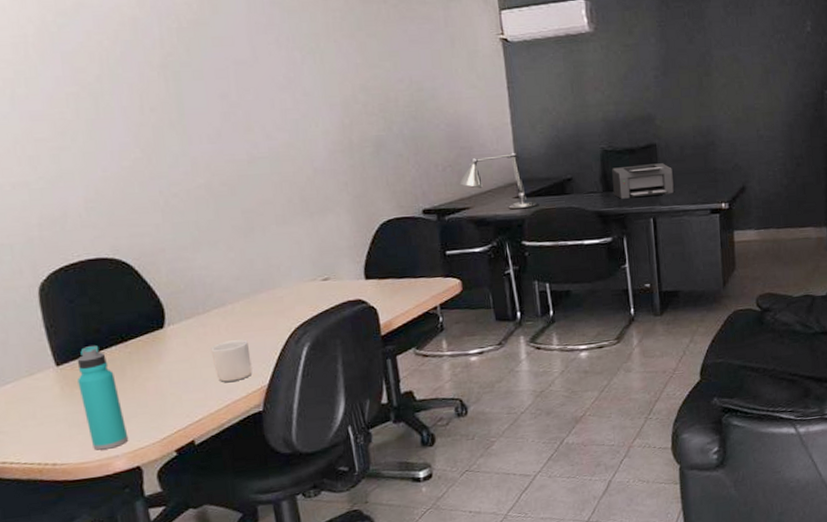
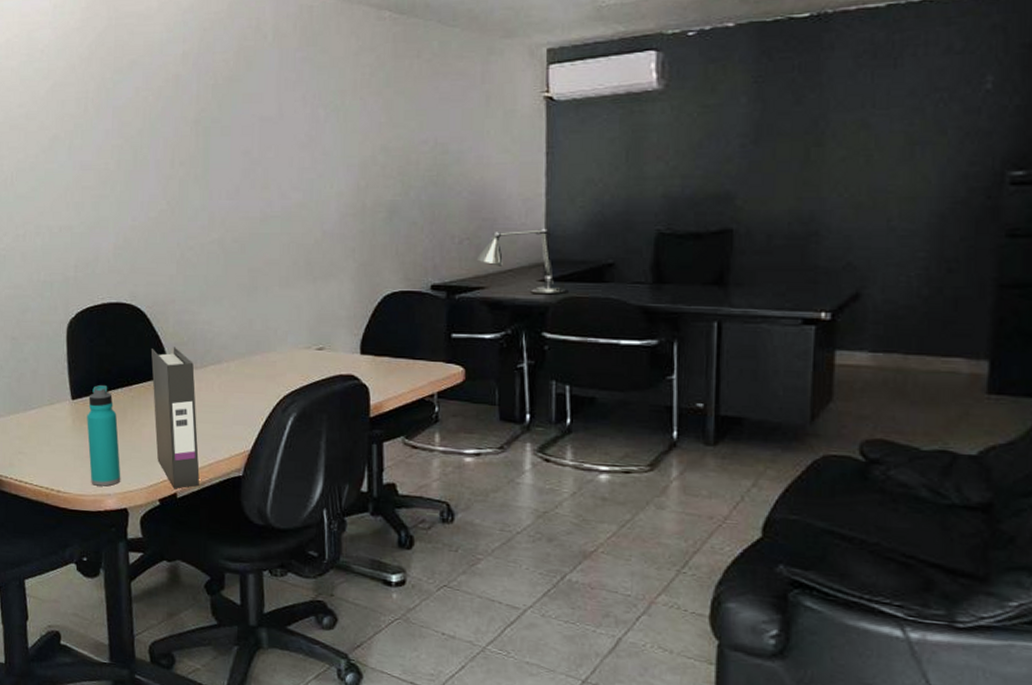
binder: none [144,296,218,437] -> present [150,347,200,490]
mug: present [211,339,252,383] -> none [202,399,238,442]
printer: present [612,163,674,199] -> none [667,254,752,295]

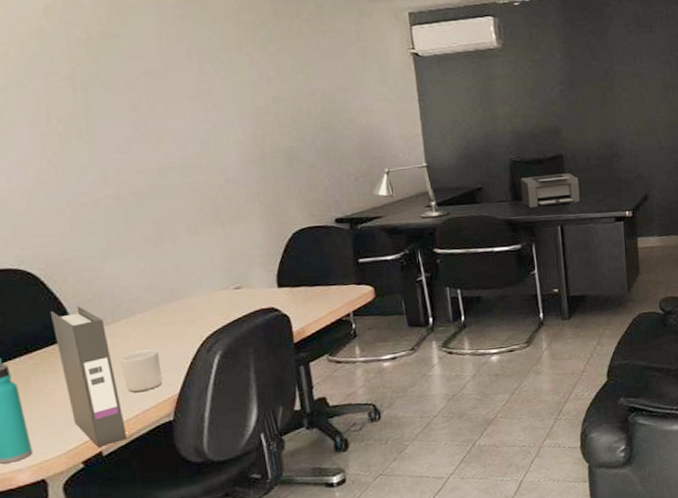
mug: none [202,399,238,442] -> present [119,349,163,393]
printer: none [667,254,752,295] -> present [520,173,580,208]

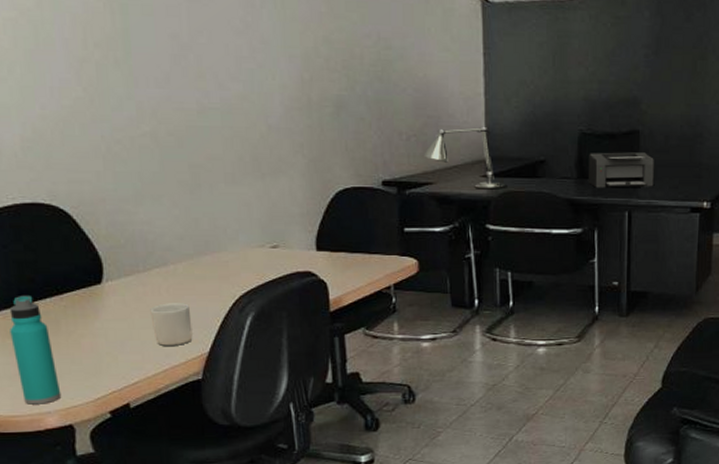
binder: present [50,306,127,448] -> none [81,250,155,399]

